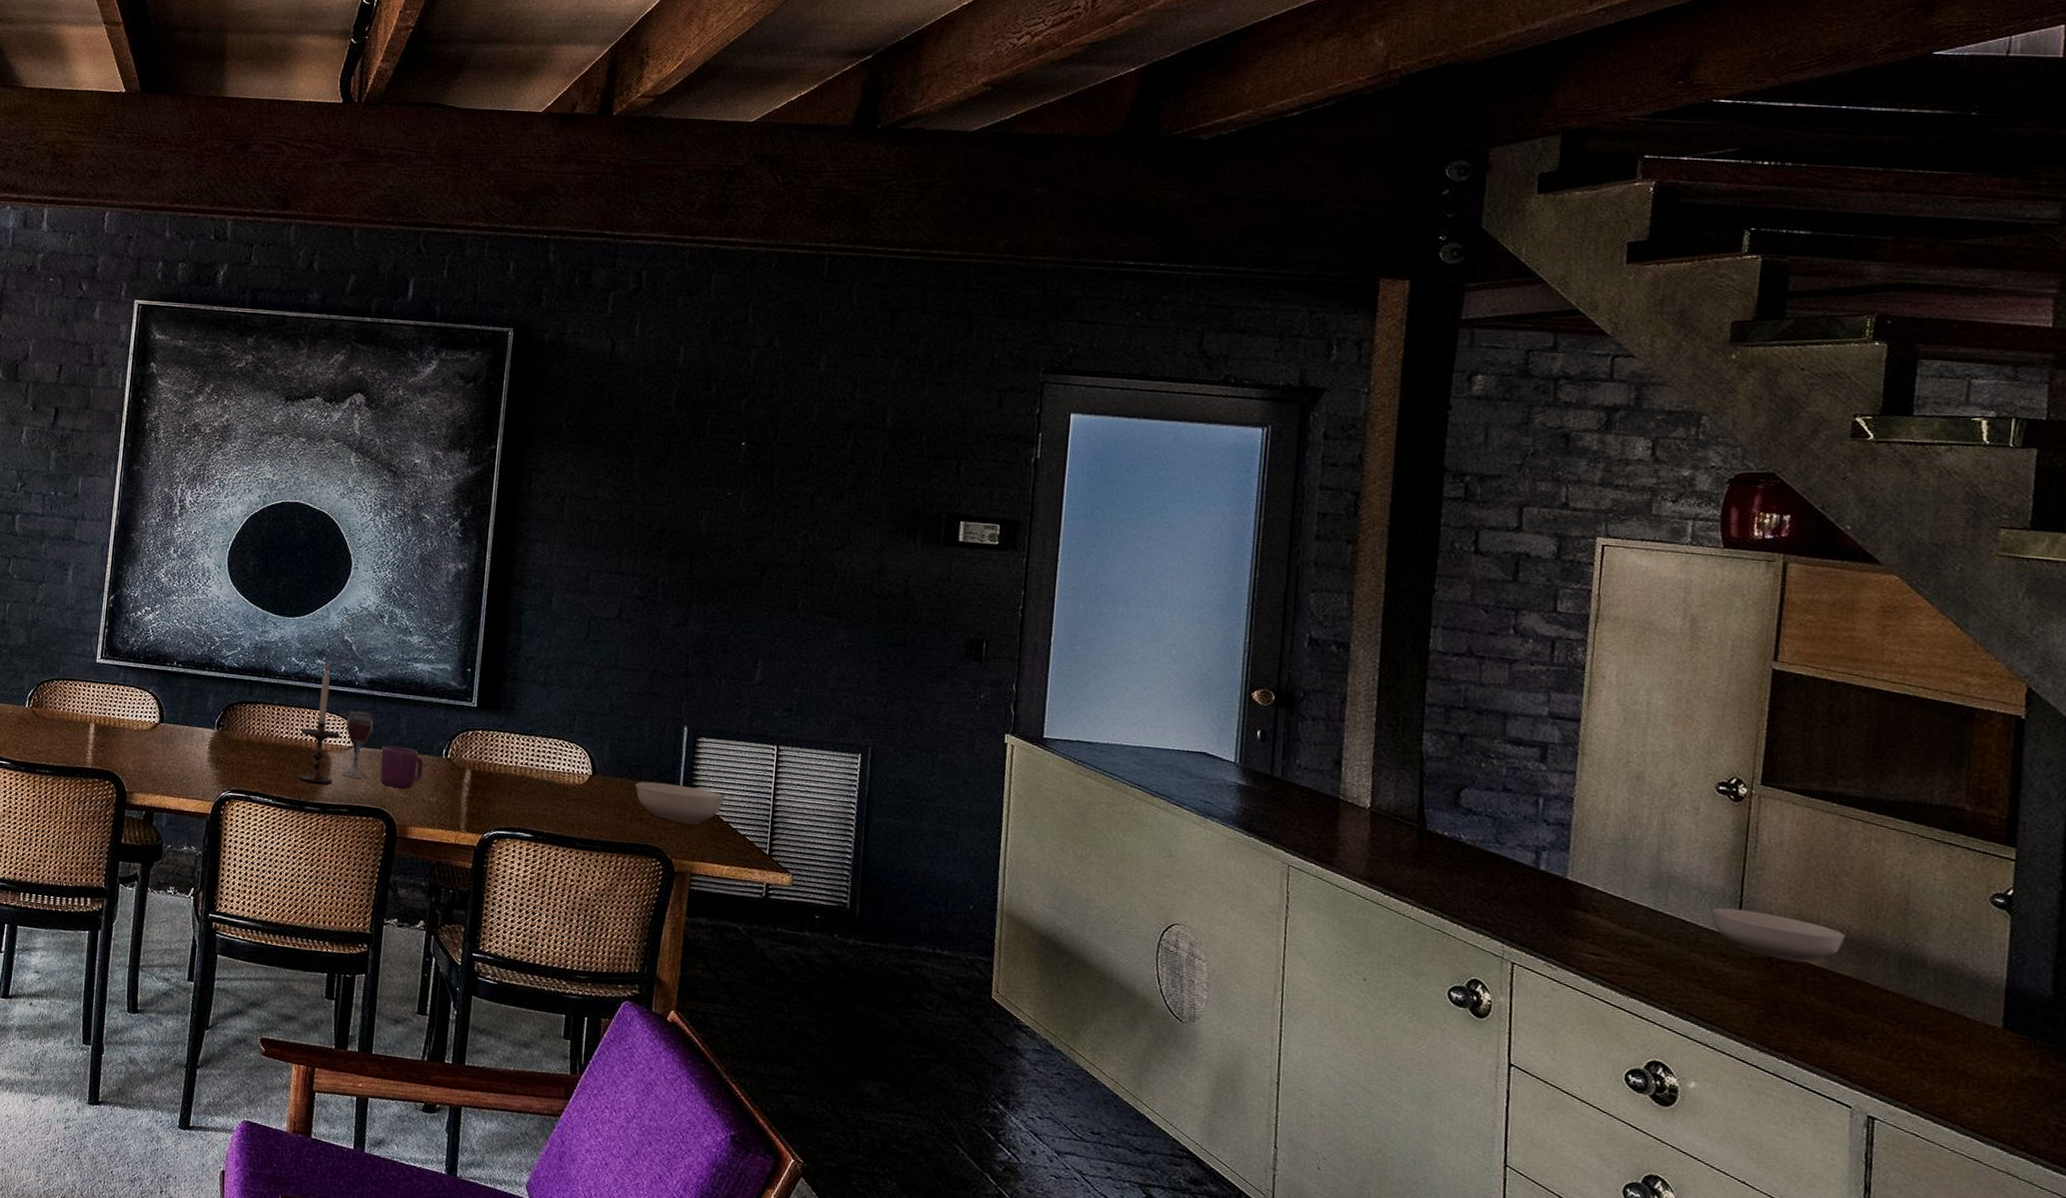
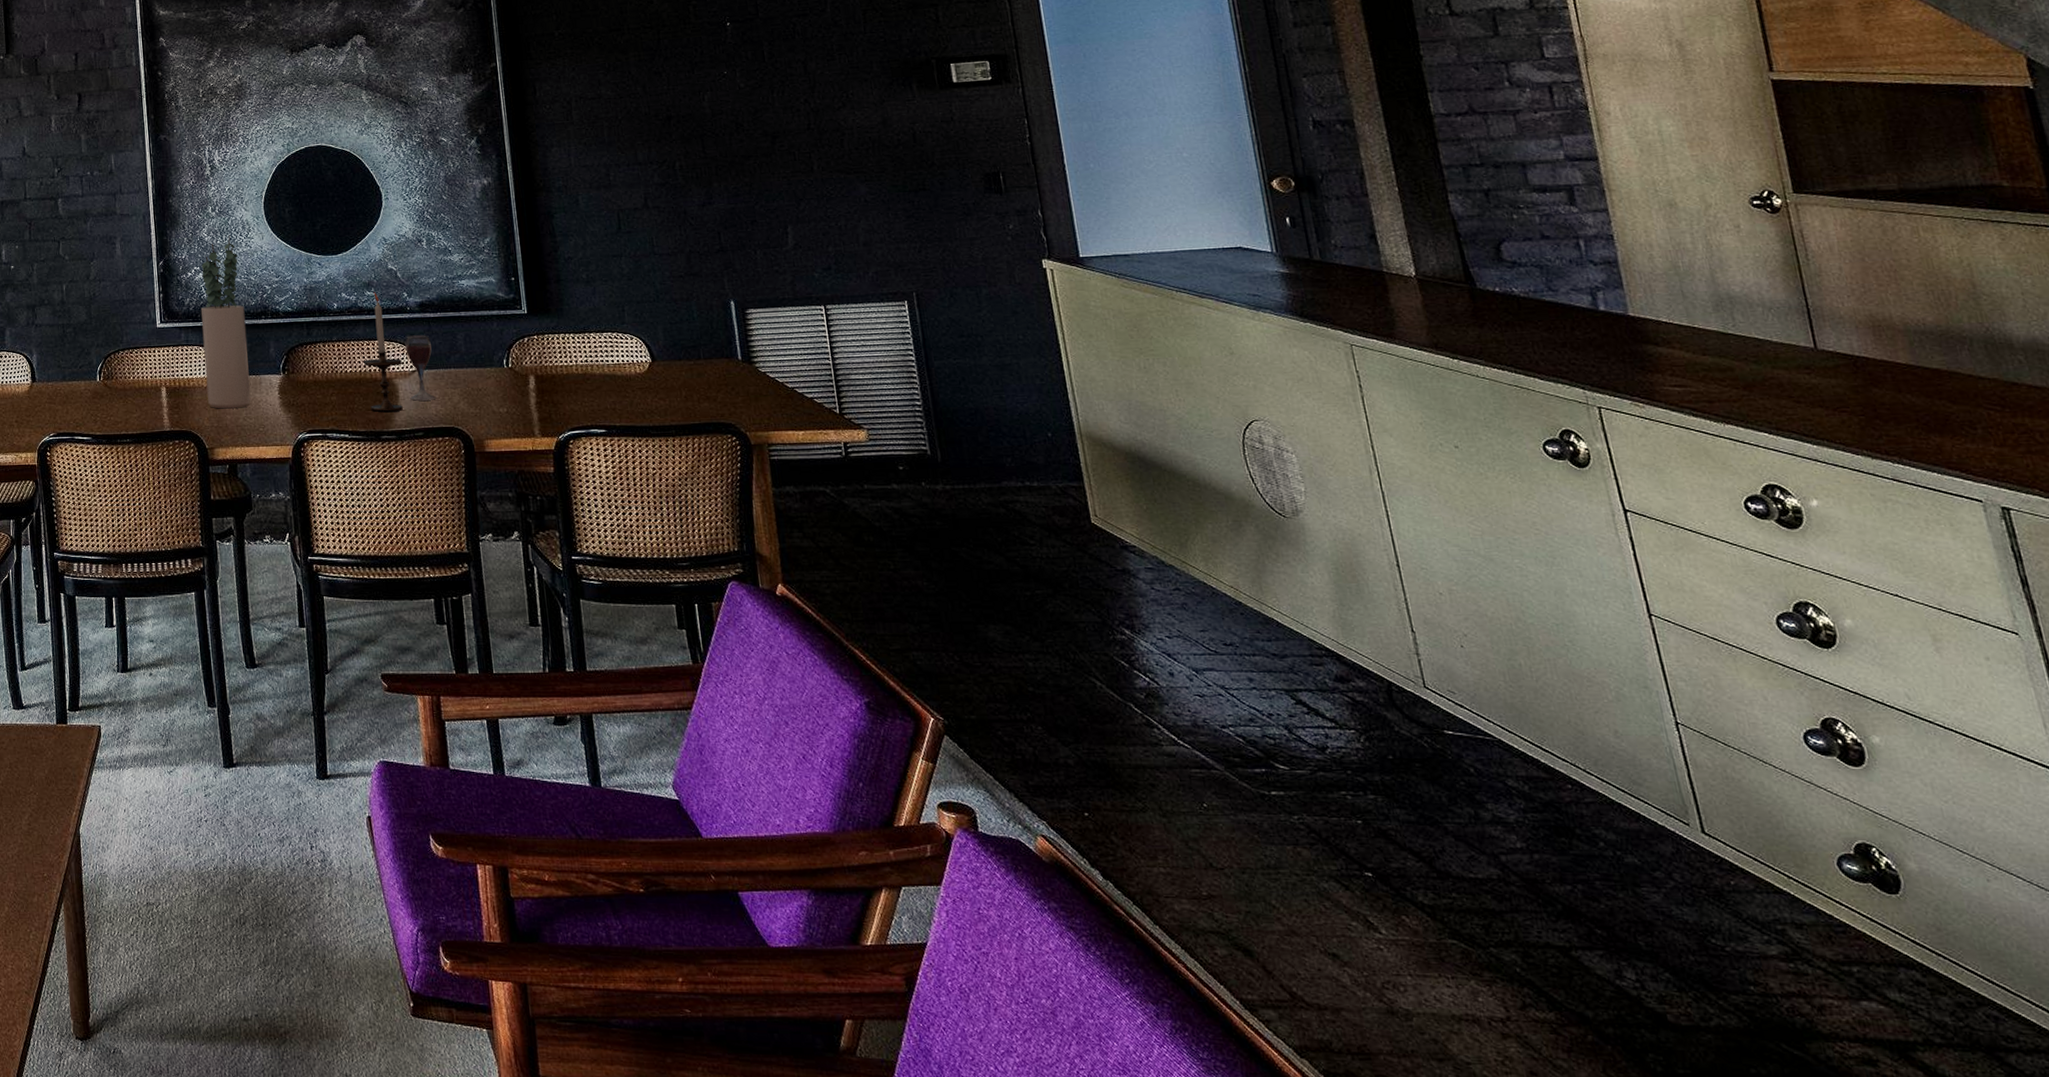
vase: none [135,580,192,757] -> present [200,235,251,409]
mug: present [379,745,424,789] -> none [444,363,489,404]
bowl: present [635,781,725,825] -> none [695,358,785,396]
bowl: present [1711,907,1847,963] -> none [1781,318,1924,363]

